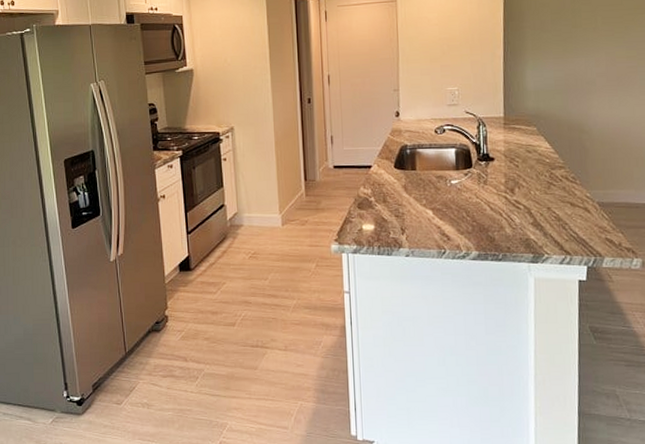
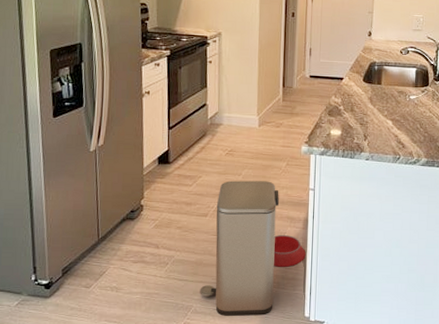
pedal bin: none [234,285,315,434] -> present [200,180,279,316]
pet bowl: none [309,344,346,380] -> present [273,235,306,267]

